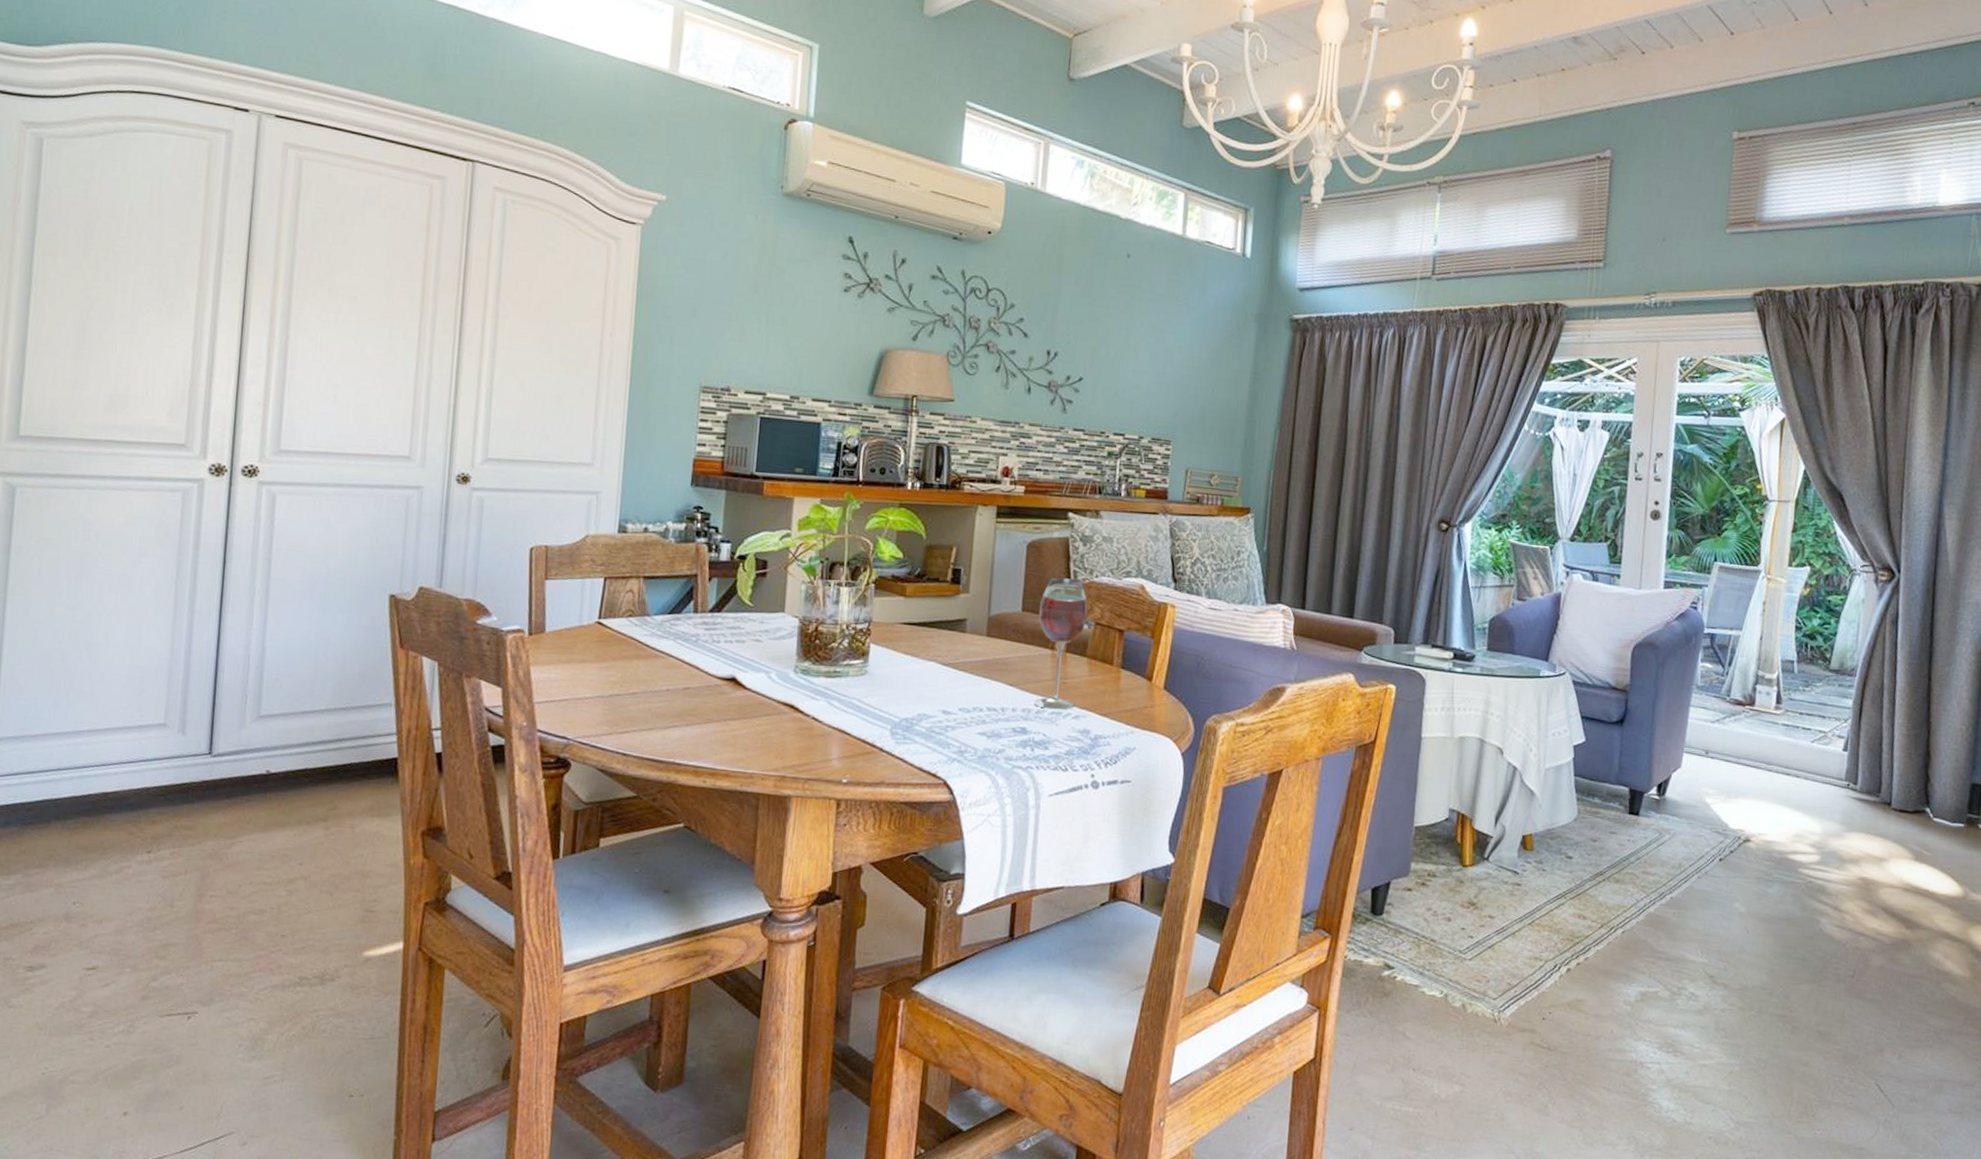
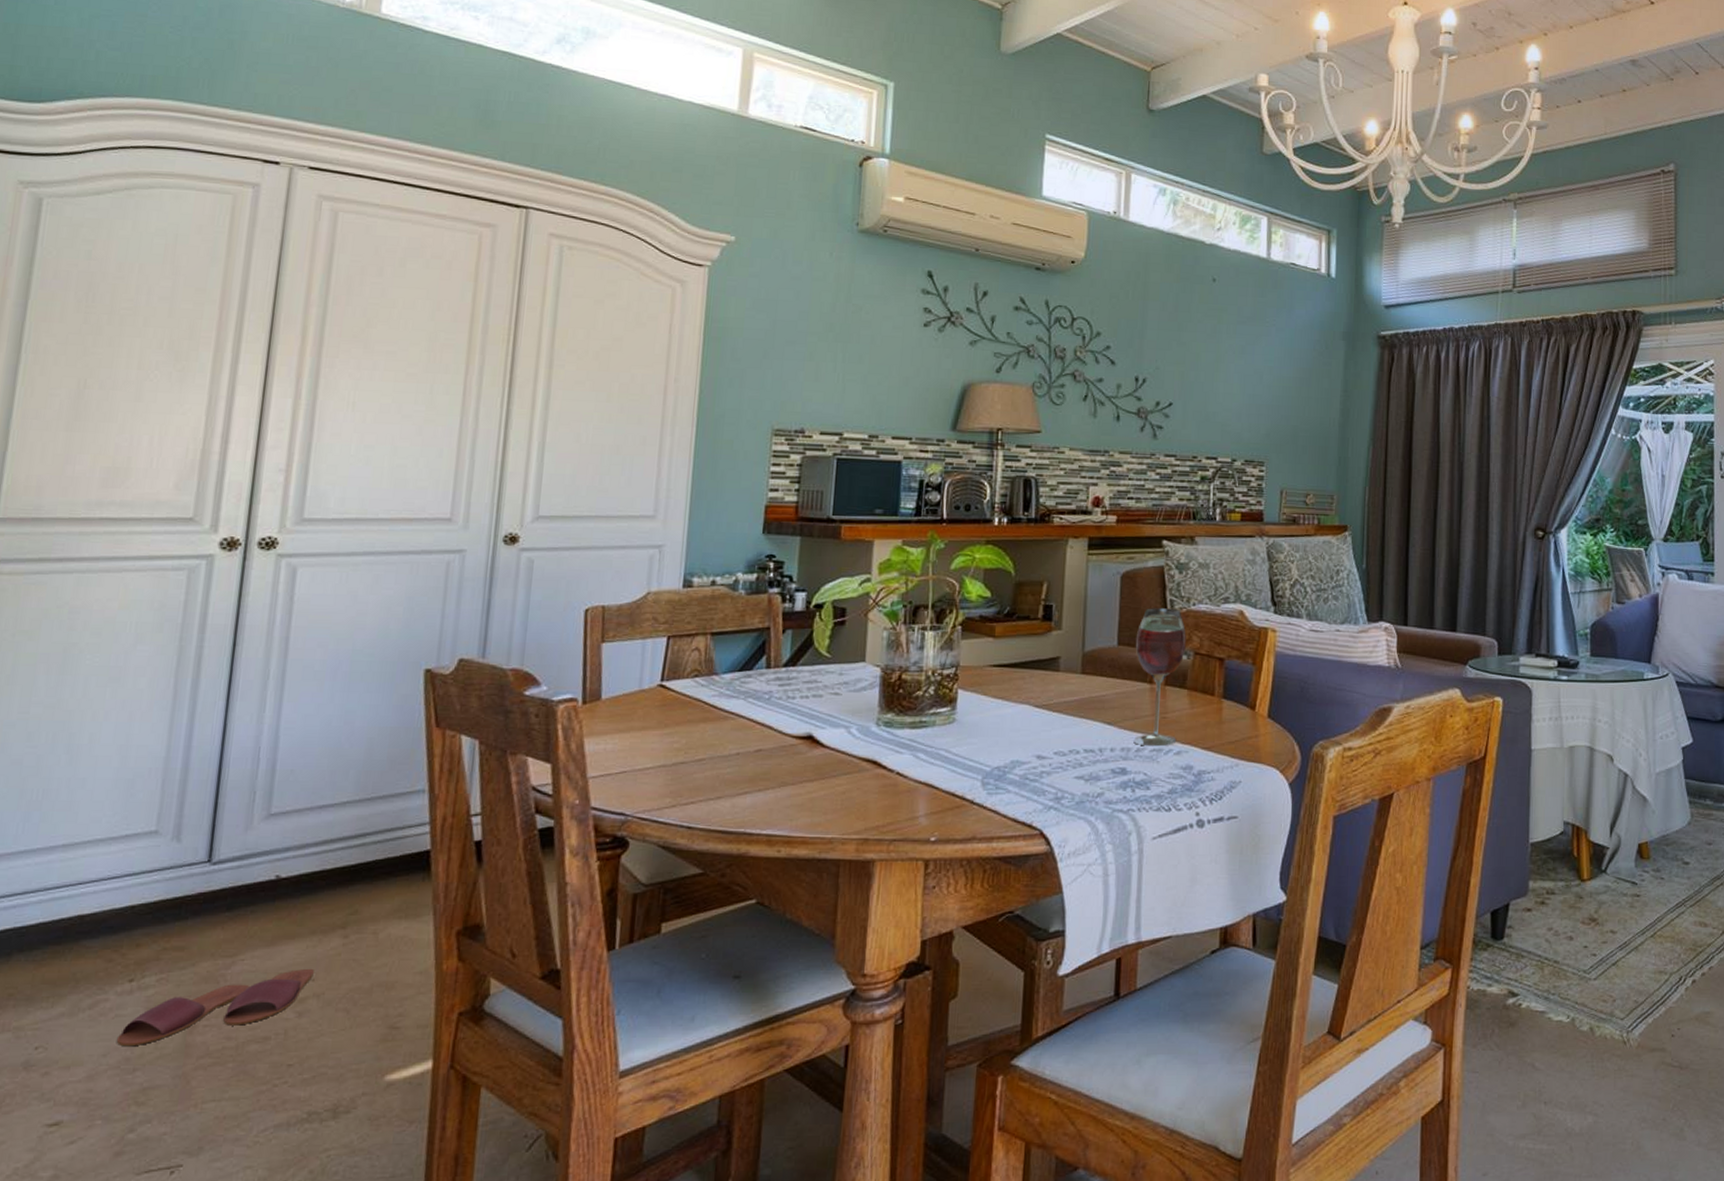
slippers: none [139,853,301,909] -> present [116,968,314,1047]

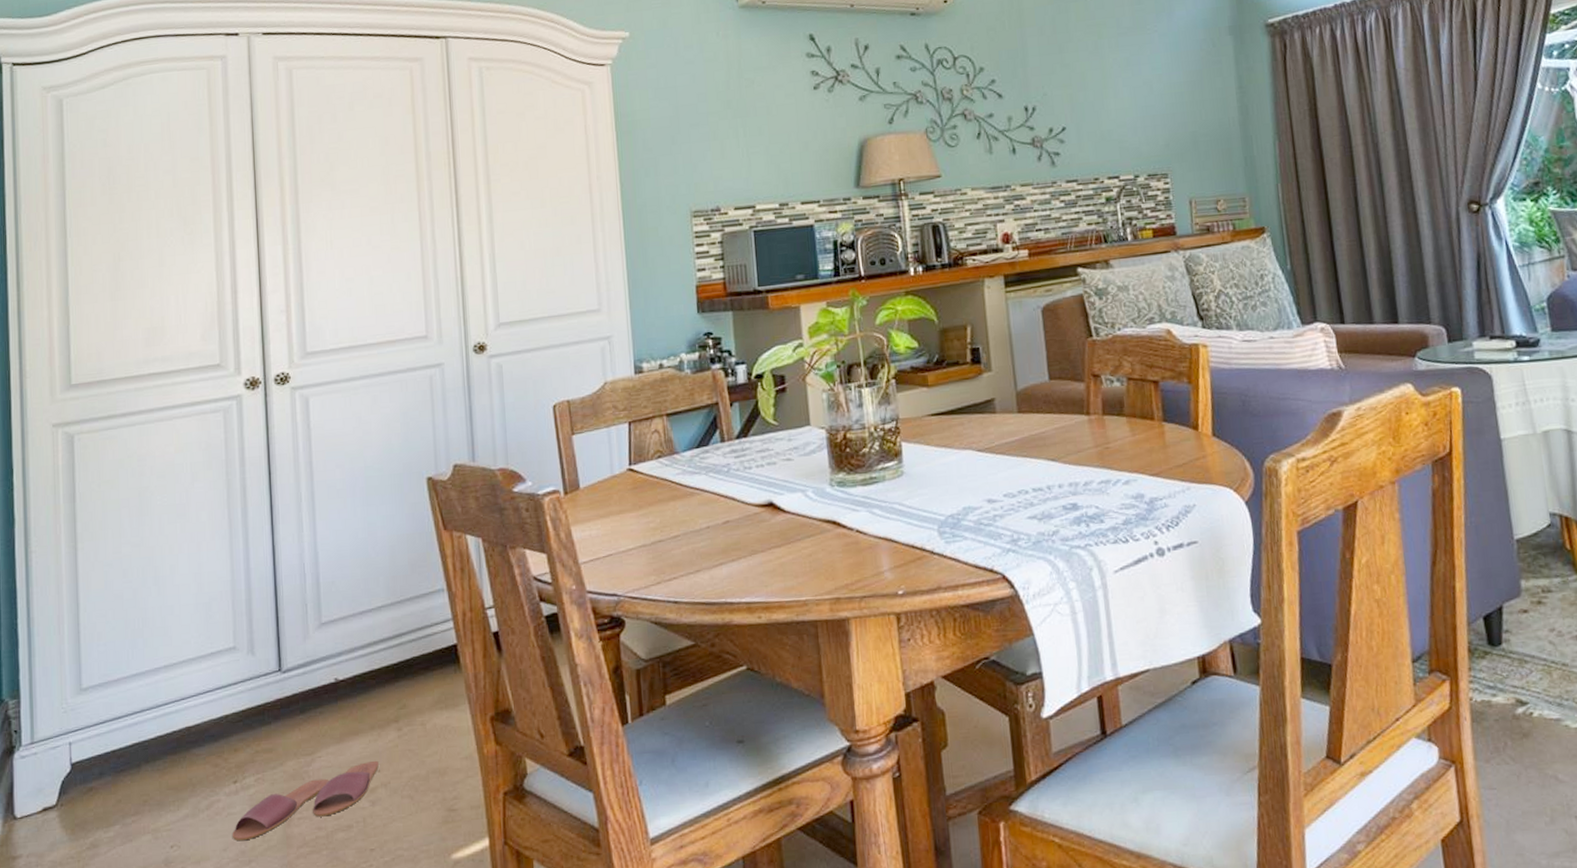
wineglass: present [1133,608,1186,747] -> none [1066,335,1124,479]

